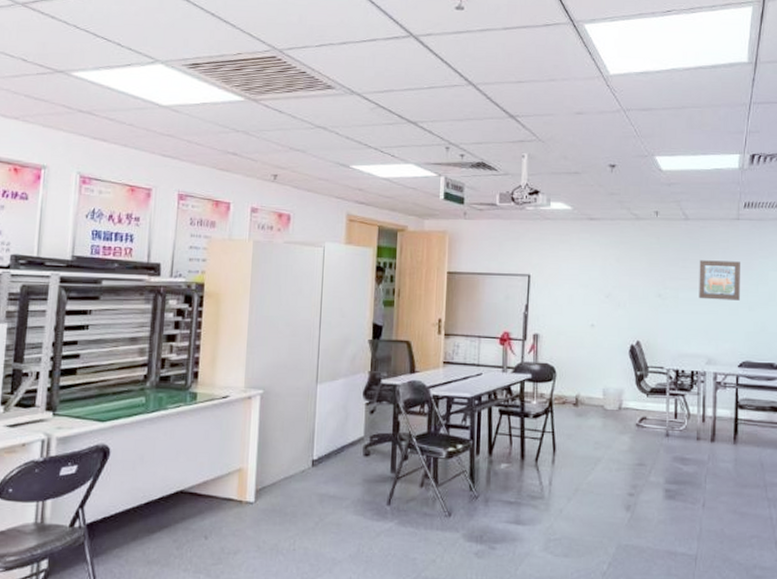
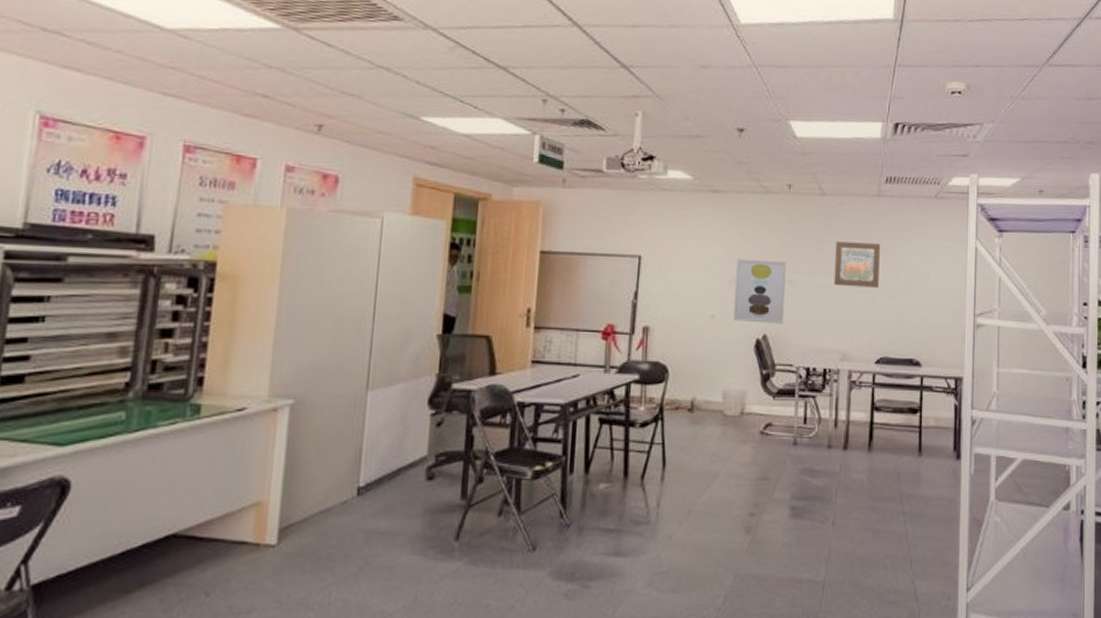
wall art: none [610,276,655,332] -> present [733,258,786,324]

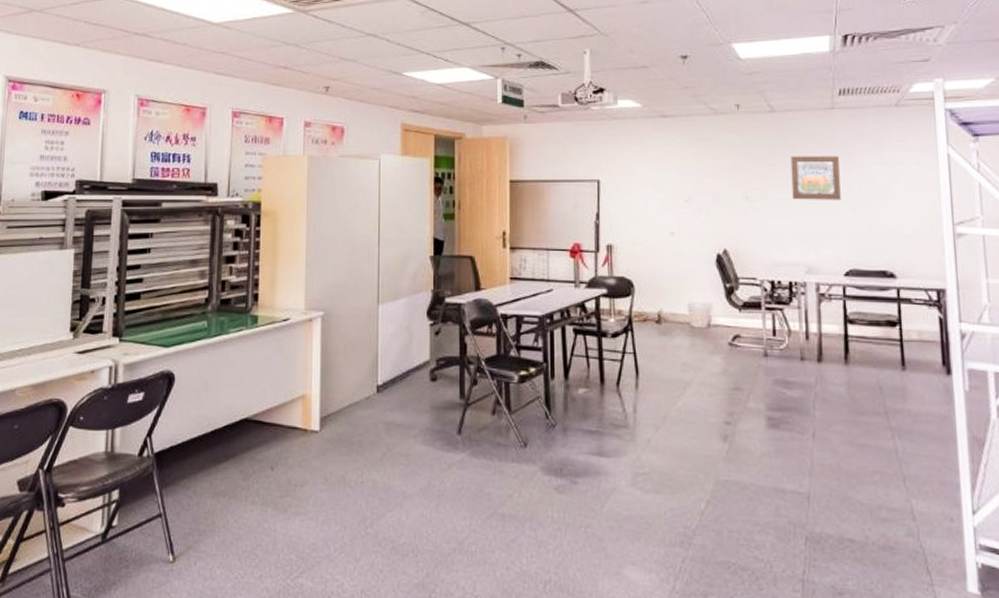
wall art: present [733,258,786,324] -> none [690,178,743,239]

